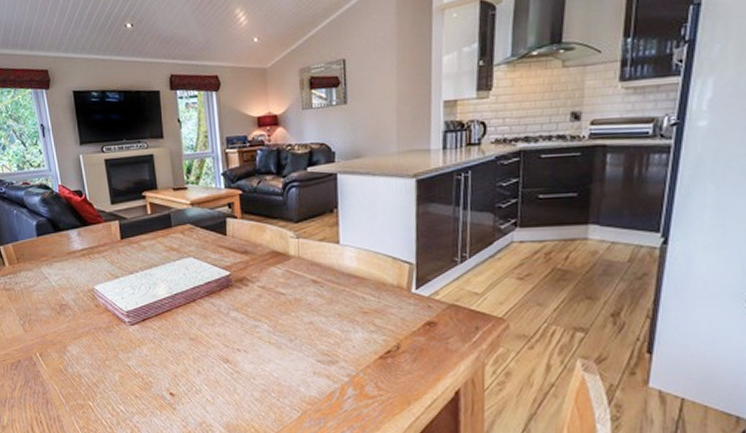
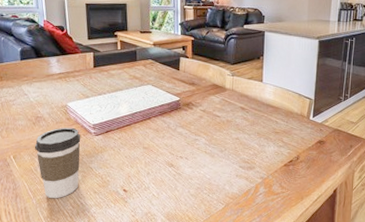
coffee cup: none [61,316,116,405] -> present [34,127,81,199]

